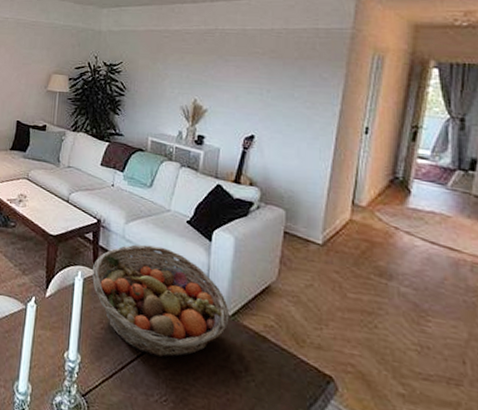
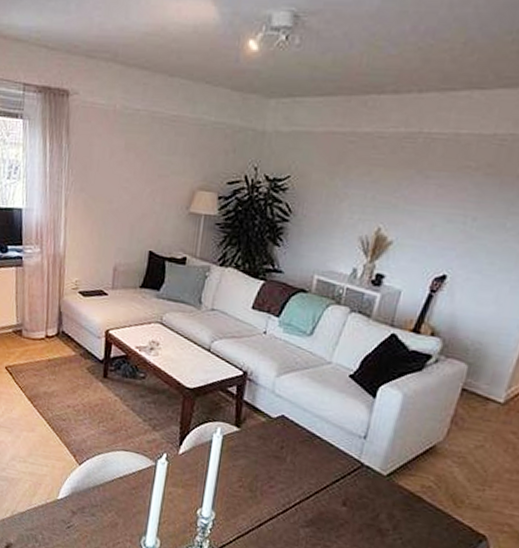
fruit basket: present [92,244,230,358] -> none [233,399,386,516]

